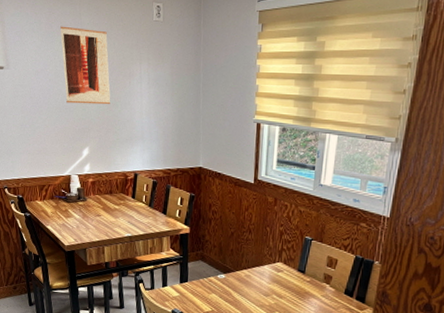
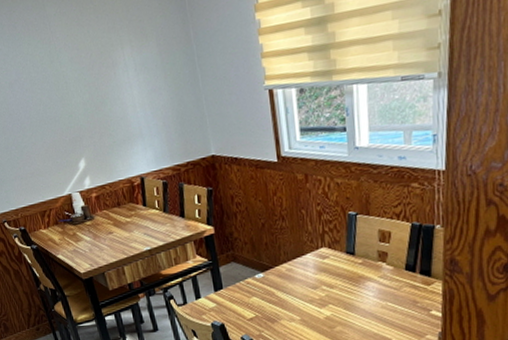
wall art: present [60,26,111,105] -> none [25,19,98,113]

